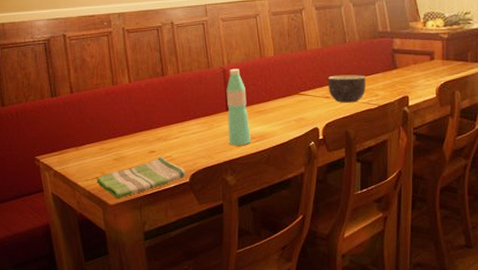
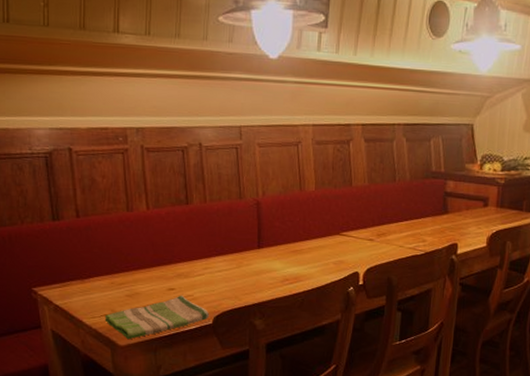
water bottle: present [226,68,251,146] -> none [258,201,284,288]
bowl: present [328,75,366,103] -> none [372,216,414,247]

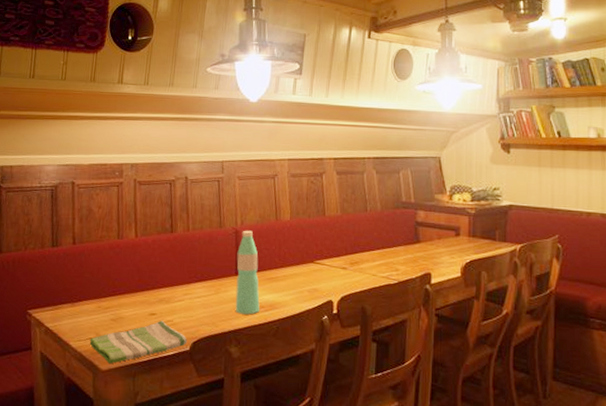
water bottle: none [258,201,284,288] -> present [235,230,260,315]

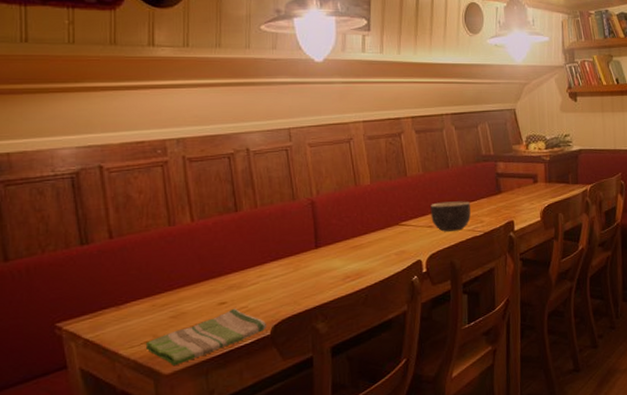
water bottle: present [235,230,260,315] -> none [315,199,345,288]
bowl: none [346,245,386,276] -> present [431,201,471,232]

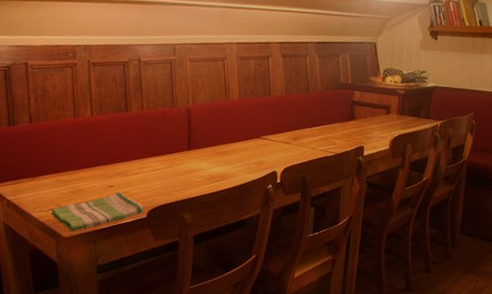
bowl: present [431,201,471,232] -> none [289,122,325,150]

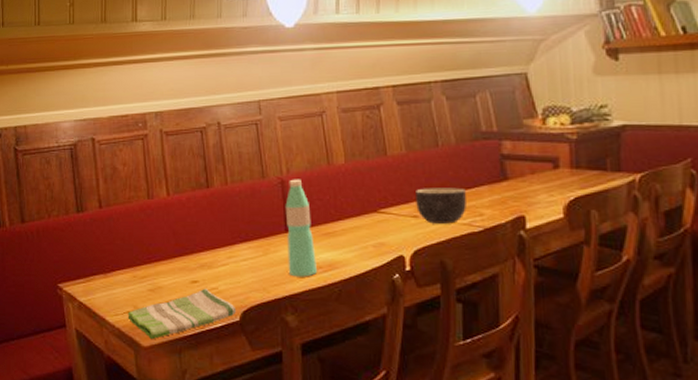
water bottle: none [188,109,211,185] -> present [285,179,317,277]
bowl: none [289,122,325,150] -> present [416,187,466,224]

